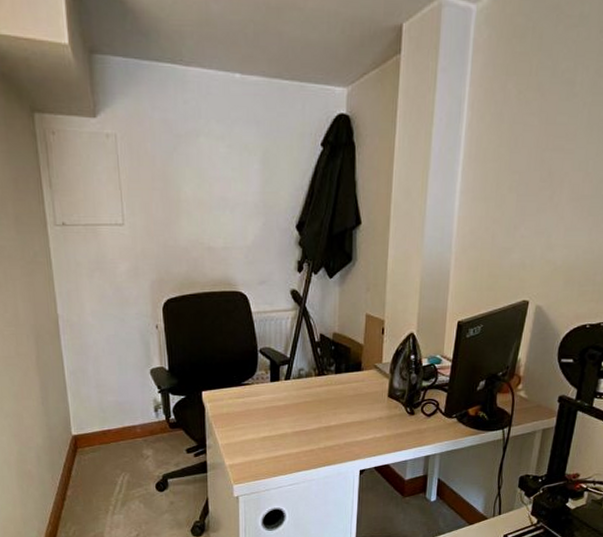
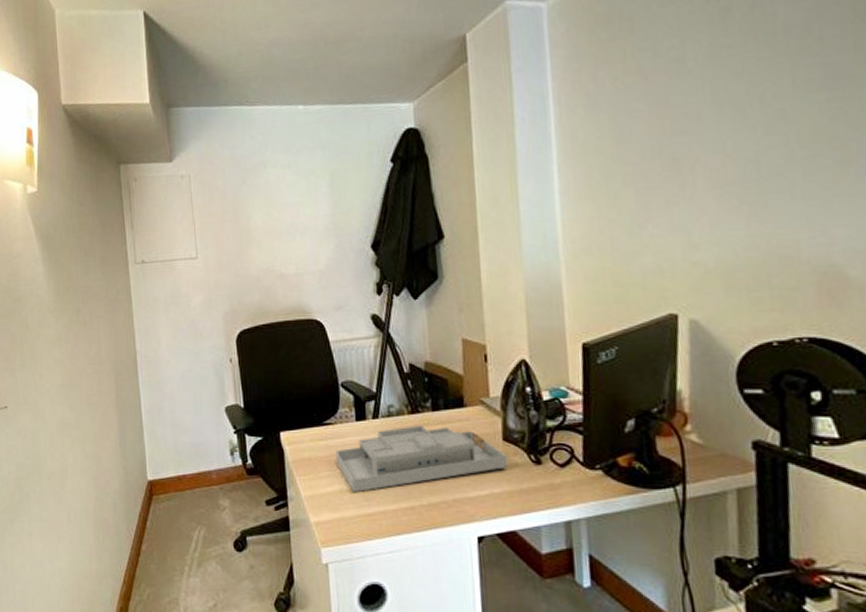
desk organizer: none [251,385,390,441] -> present [336,425,508,493]

